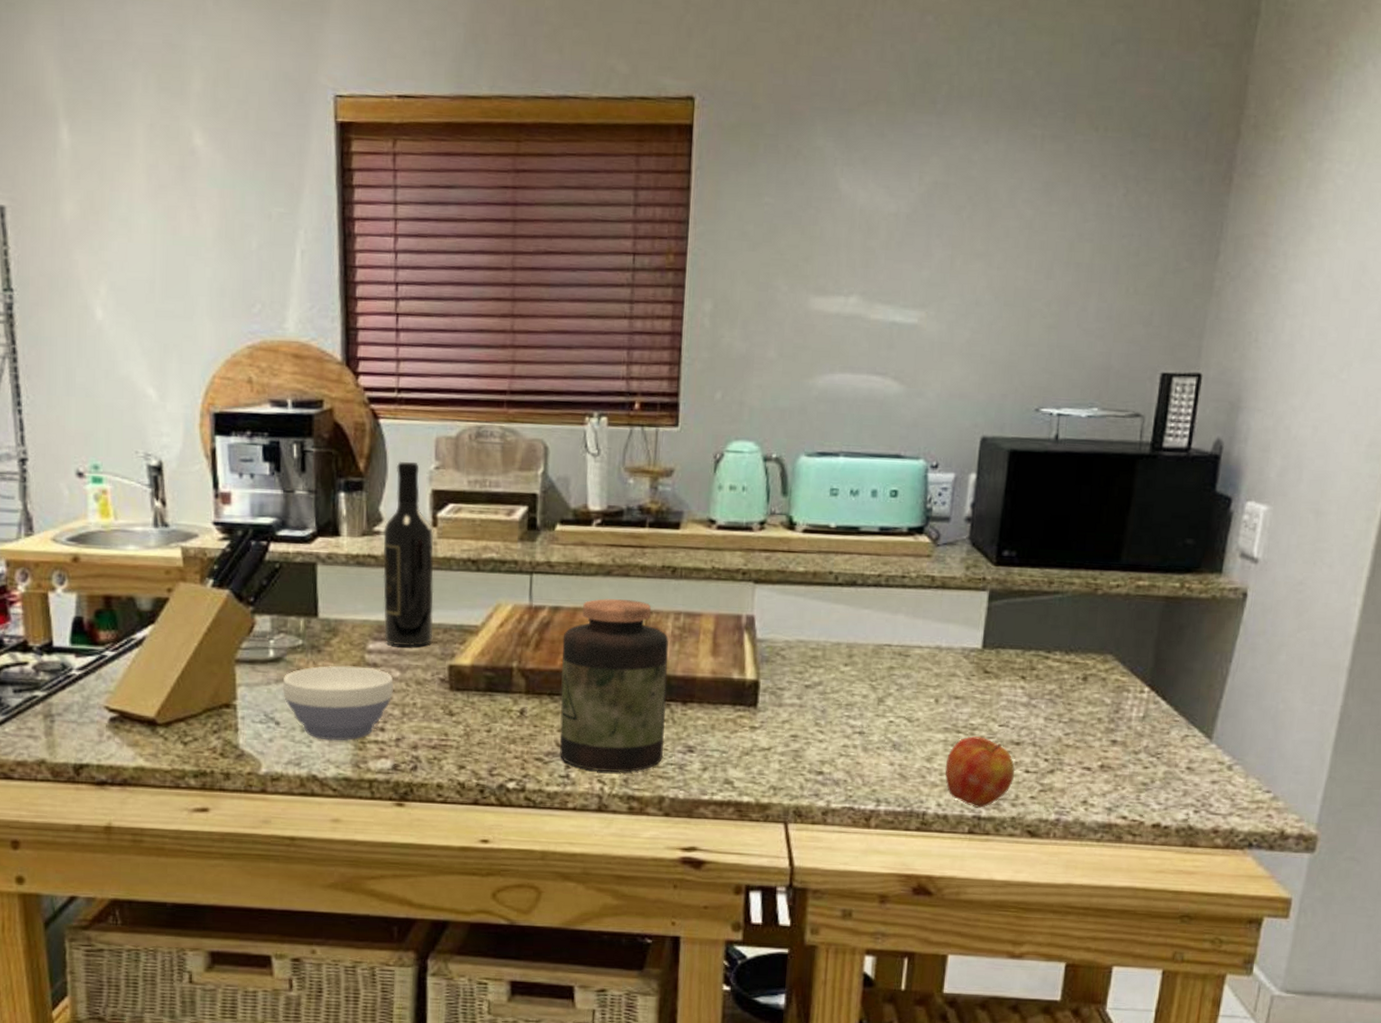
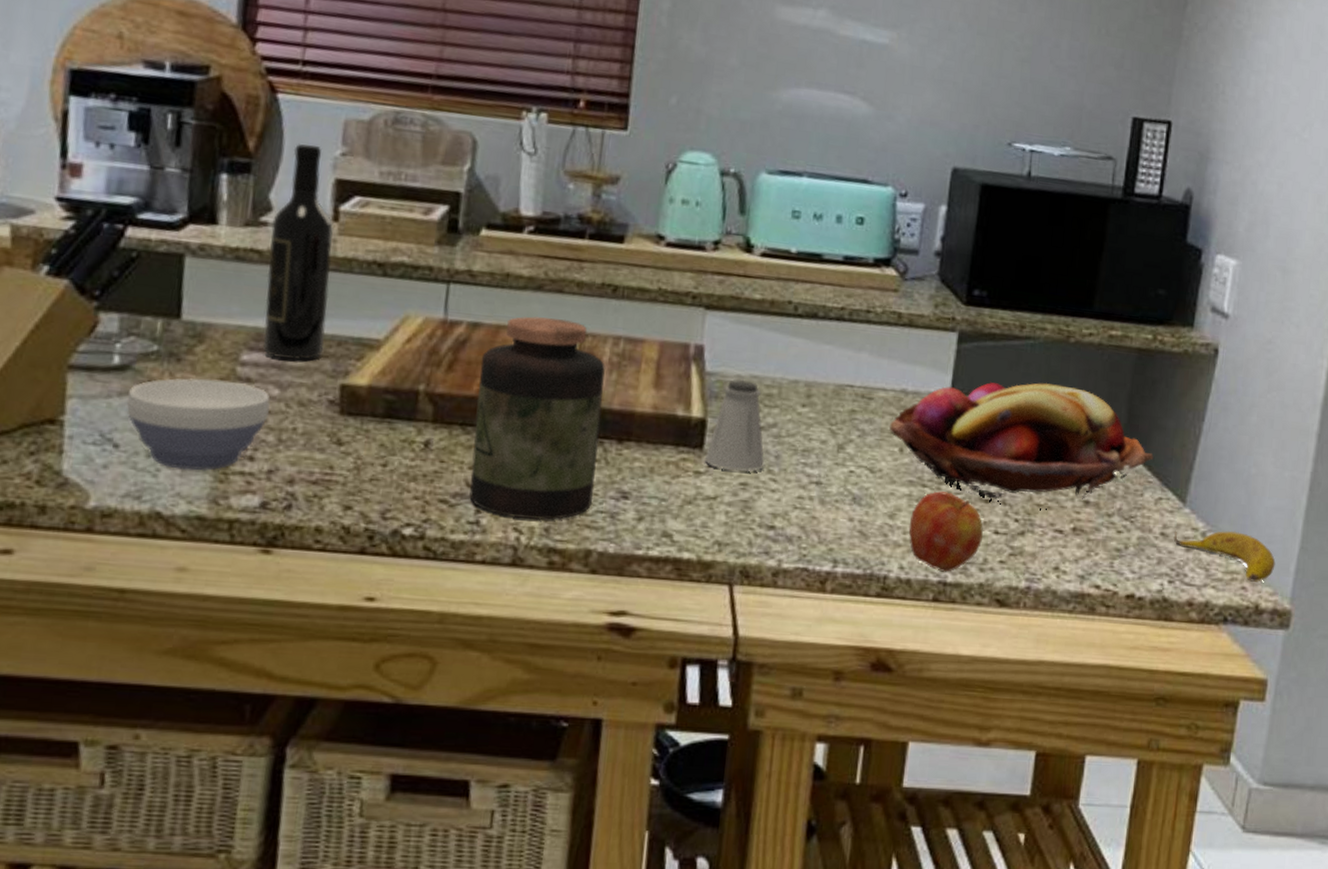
saltshaker: none [758,644,813,725] -> present [704,379,765,472]
fruit basket: none [924,634,1180,750] -> present [889,382,1154,510]
banana: none [1199,763,1302,810] -> present [1173,530,1276,582]

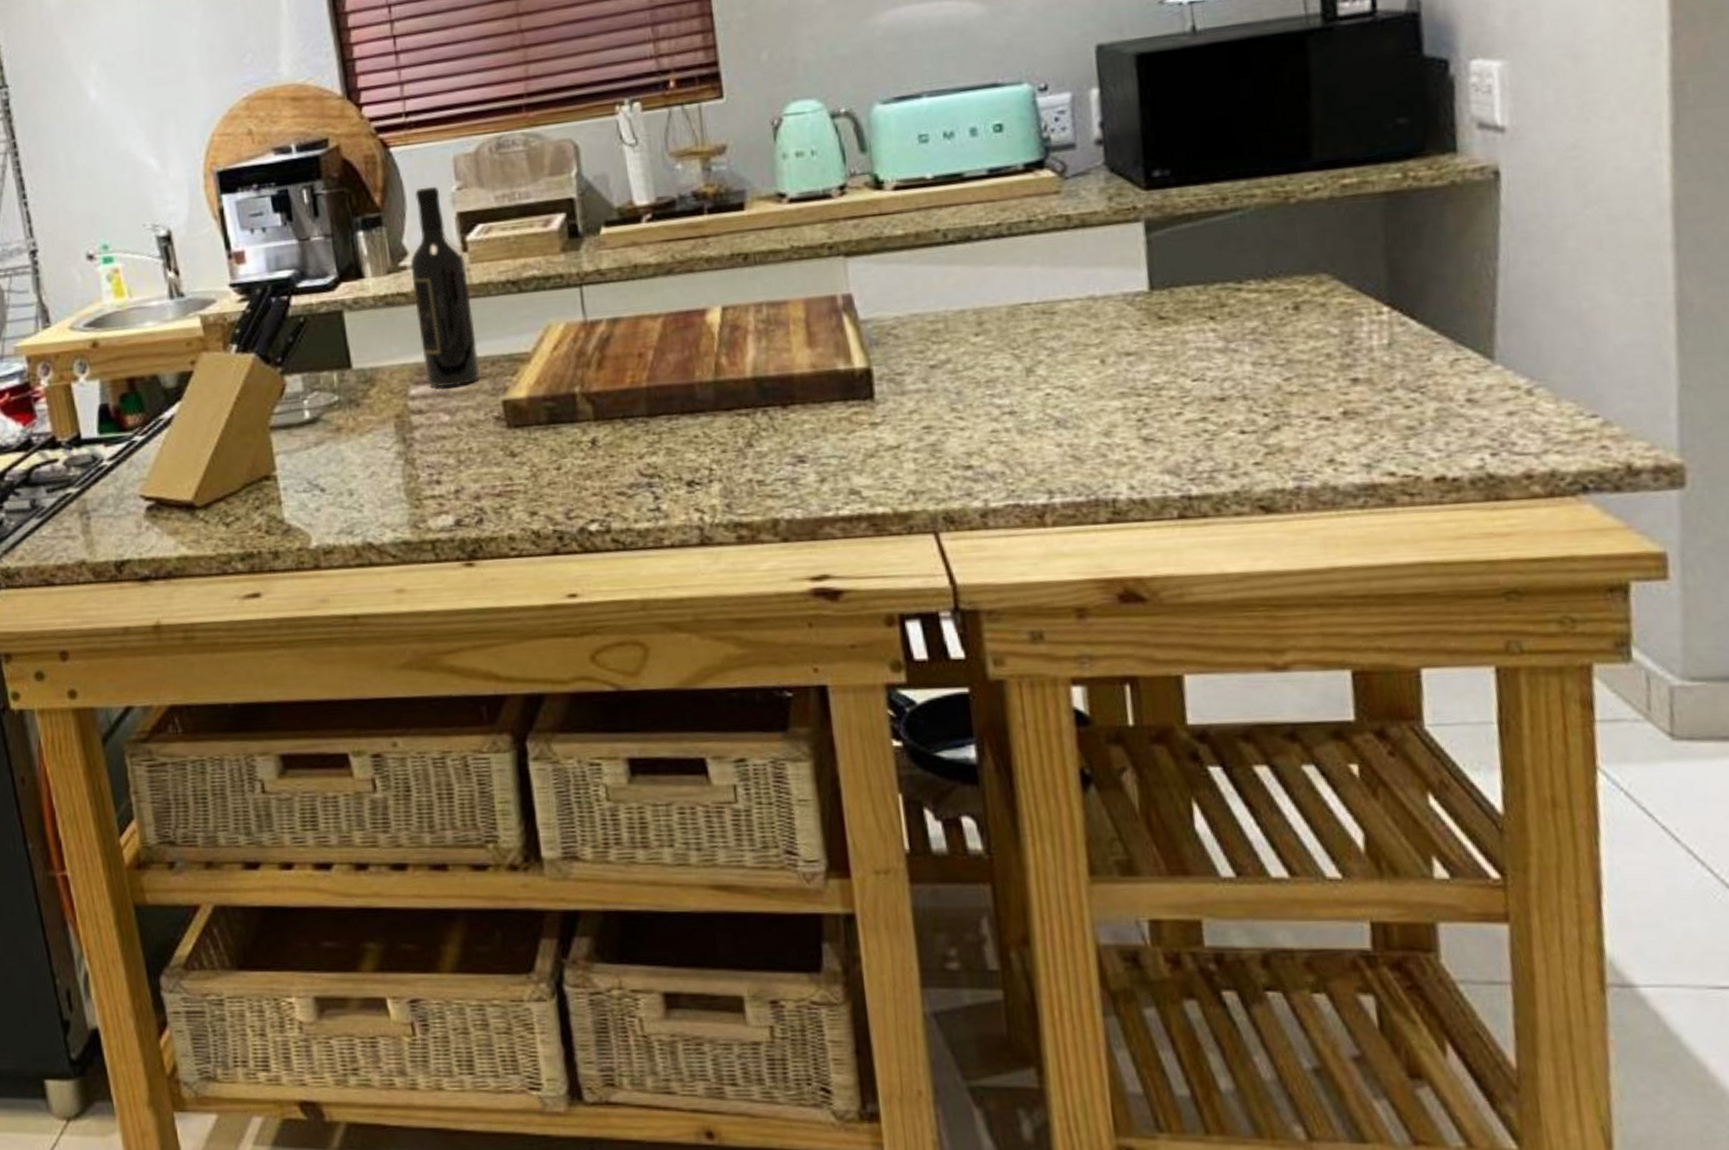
bowl: present [126,378,270,472] -> none [322,415,446,502]
jar: present [469,316,606,521] -> none [627,296,770,499]
saltshaker: present [704,379,765,472] -> none [878,320,946,417]
fruit basket: present [889,382,1154,510] -> none [1081,253,1436,400]
apple: present [908,491,984,572] -> none [1130,397,1227,485]
banana: present [1173,530,1276,582] -> none [1485,381,1646,438]

